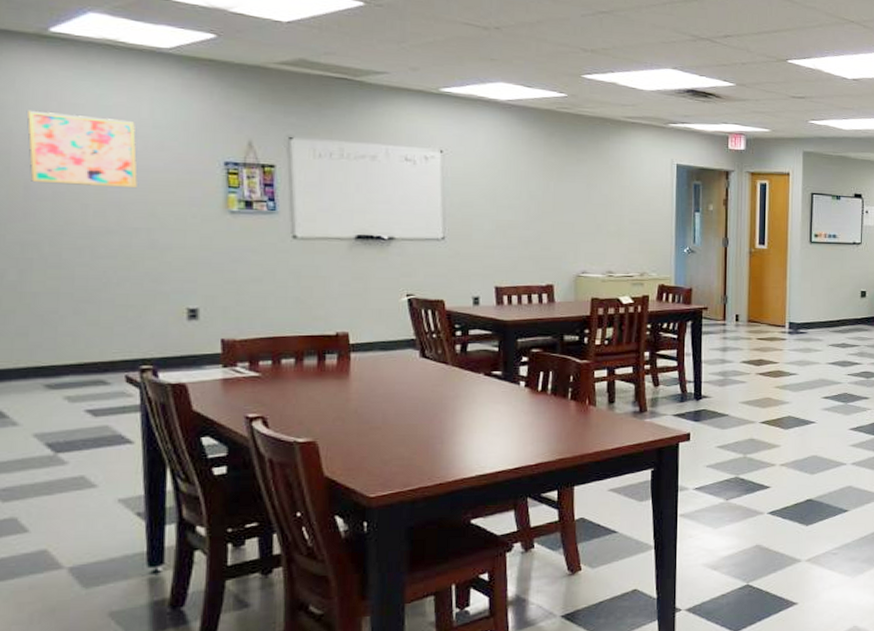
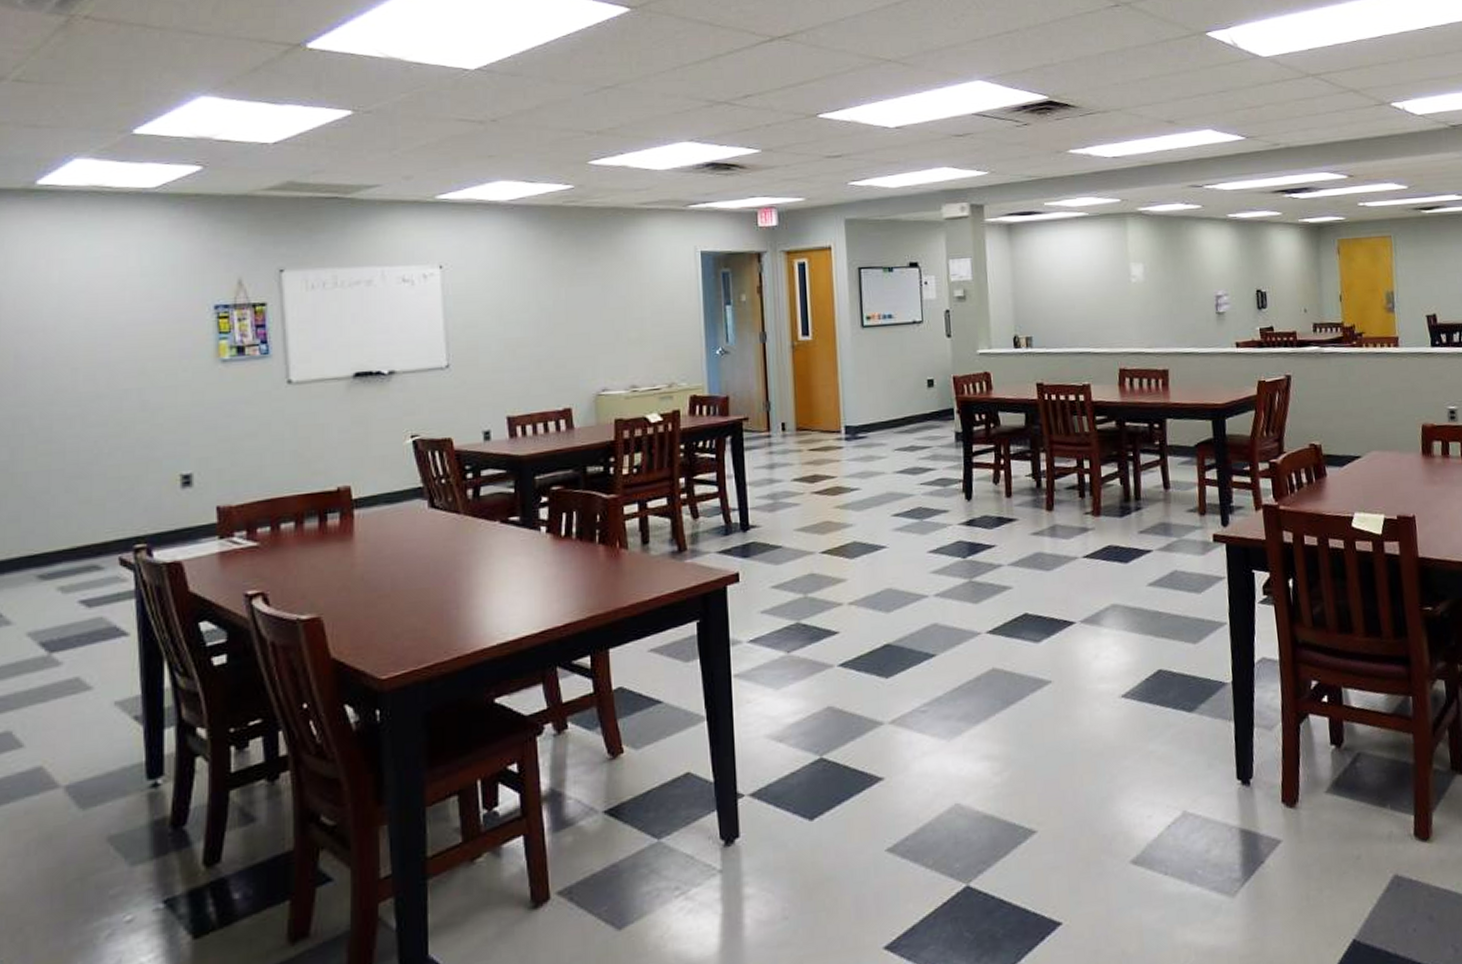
wall art: present [27,110,138,189] -> none [16,271,127,350]

